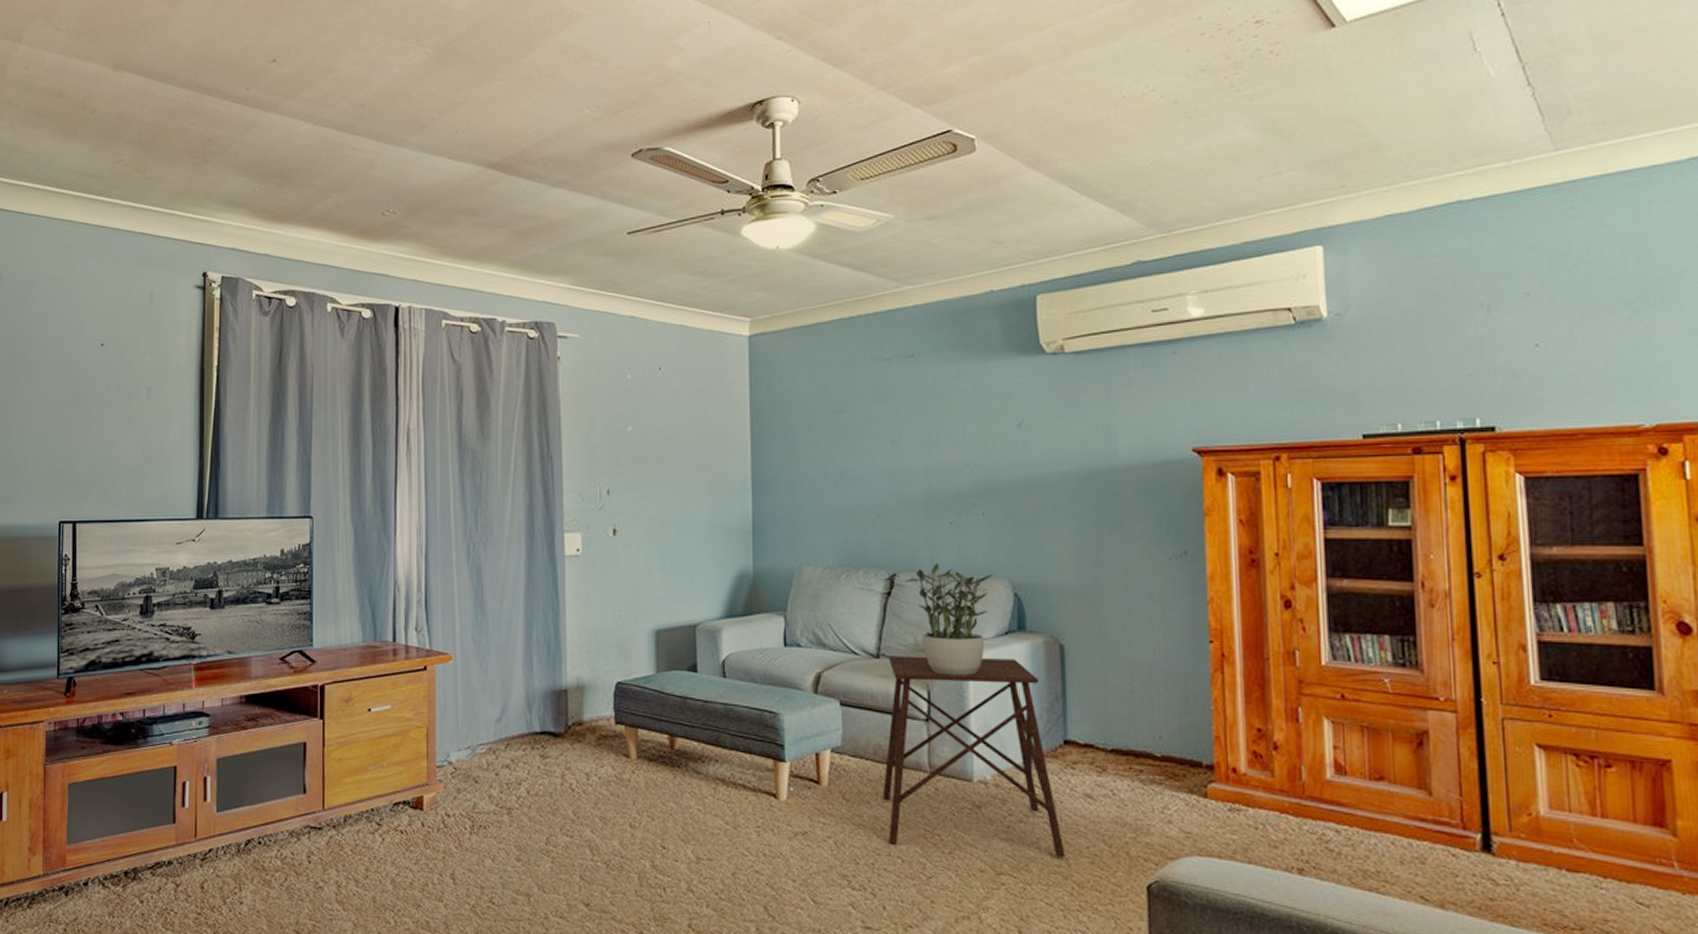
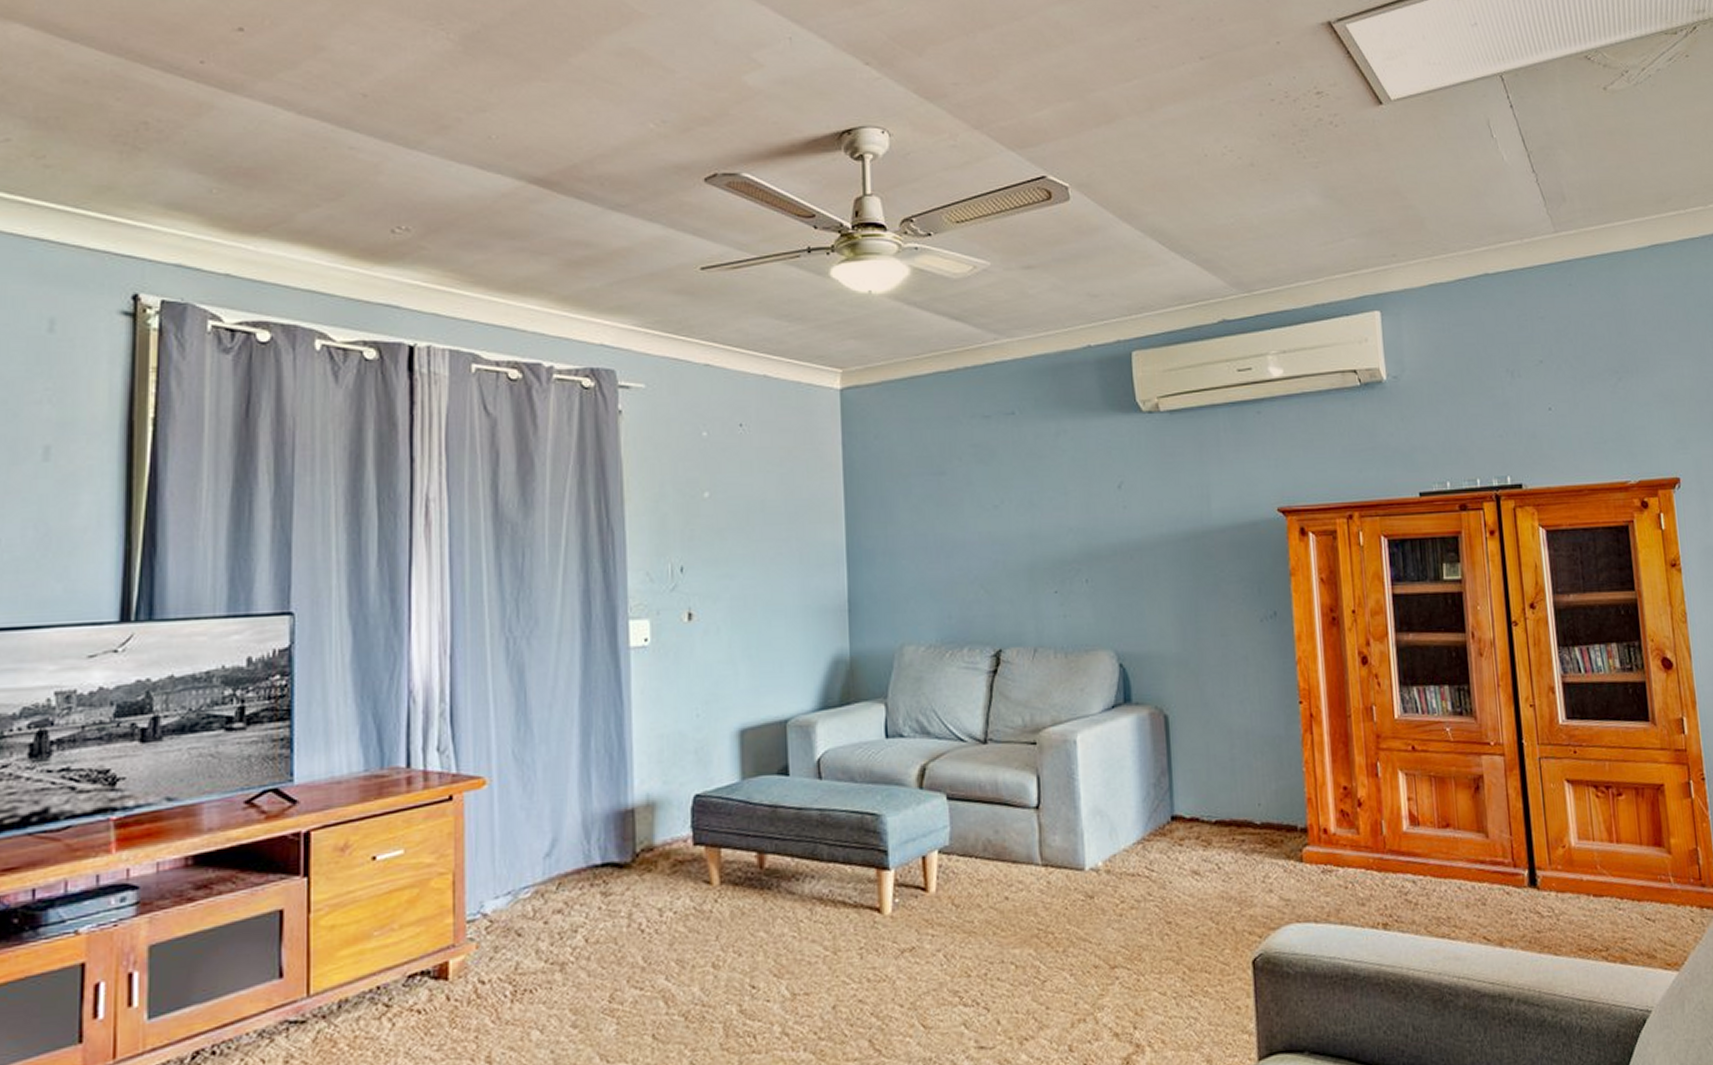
side table: present [882,656,1066,857] -> none [993,734,1177,950]
potted plant: present [905,564,992,675] -> none [1011,636,1098,757]

